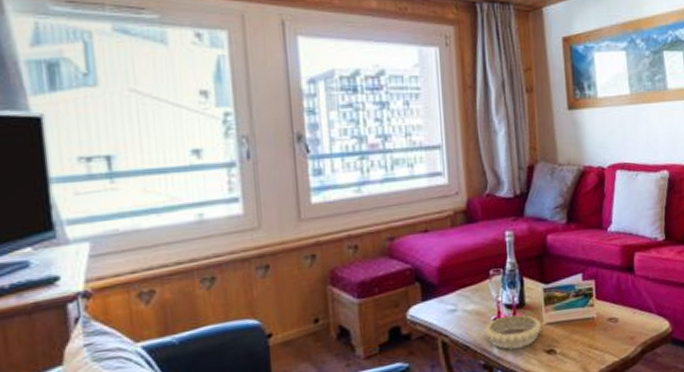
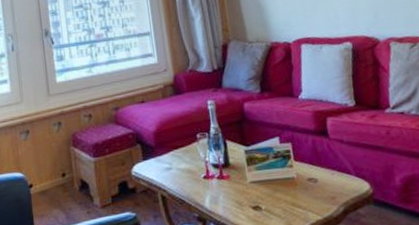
decorative bowl: present [484,314,542,350] -> none [196,173,247,205]

